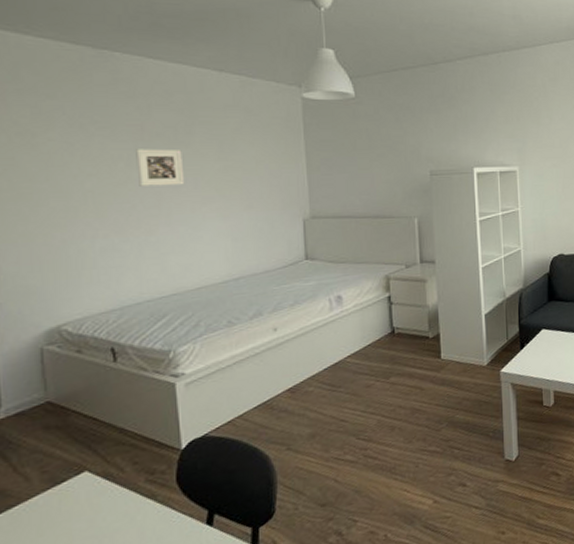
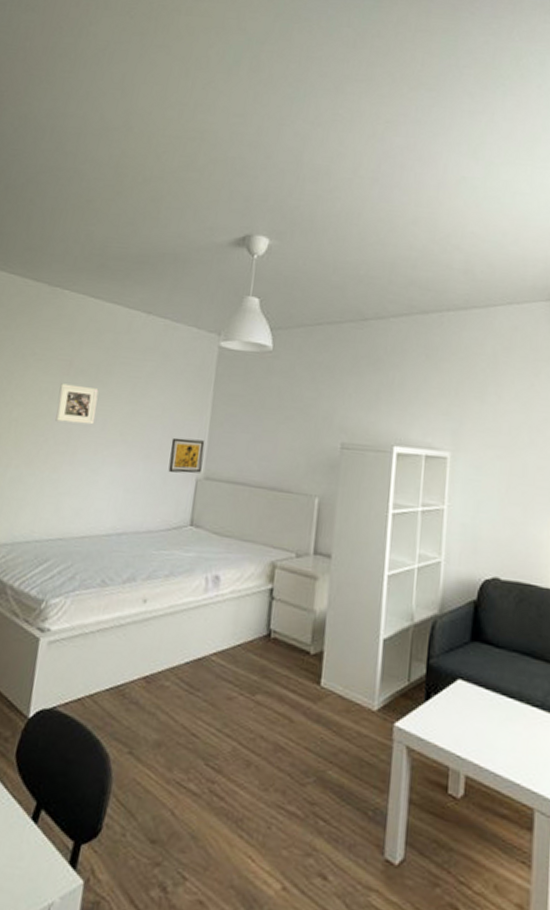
wall art: none [271,185,306,218] -> present [168,437,205,473]

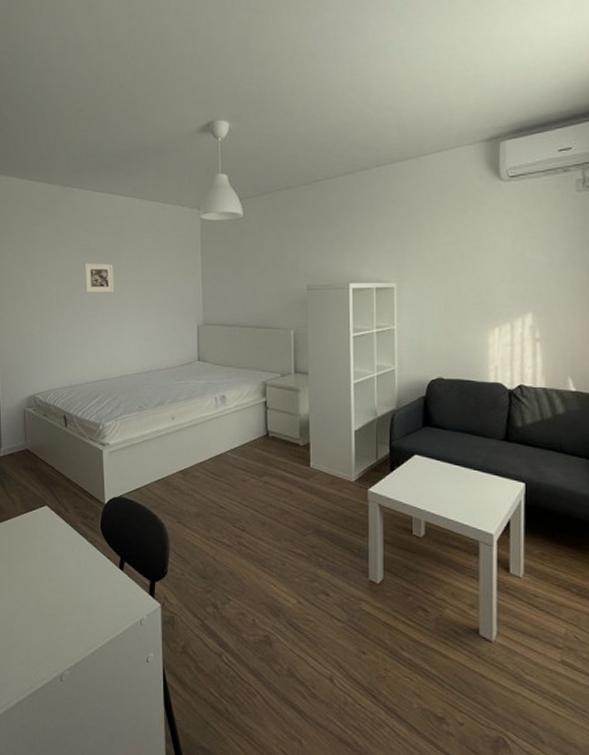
wall art: present [168,437,205,473] -> none [174,295,200,323]

